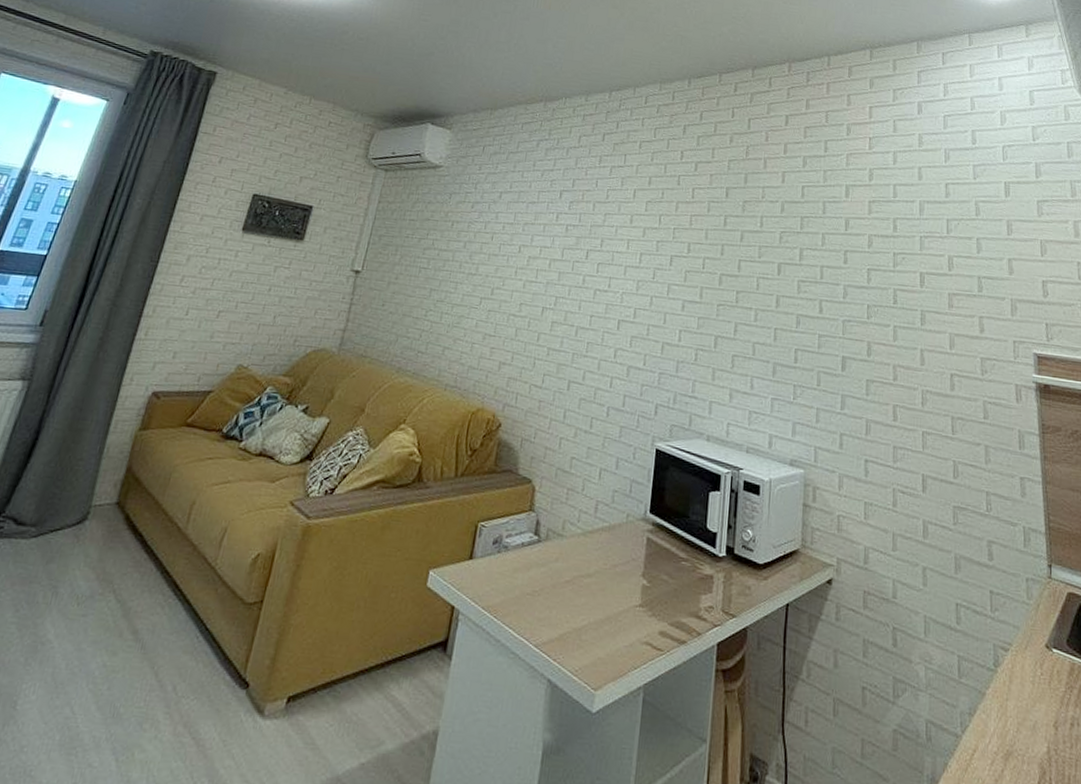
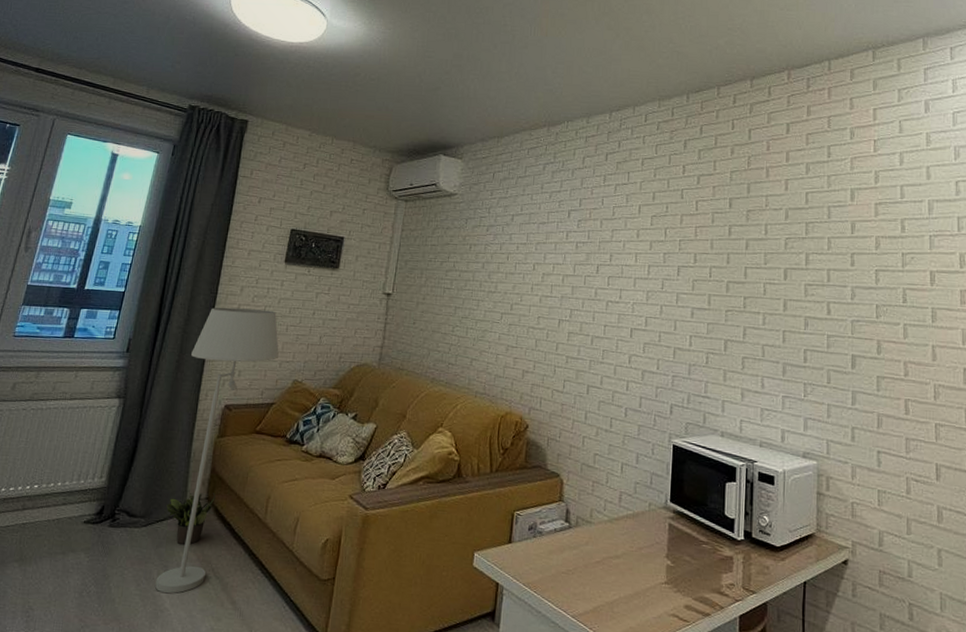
floor lamp: none [38,278,227,622] -> present [155,307,279,594]
potted plant: none [65,496,129,560] -> present [166,493,216,544]

